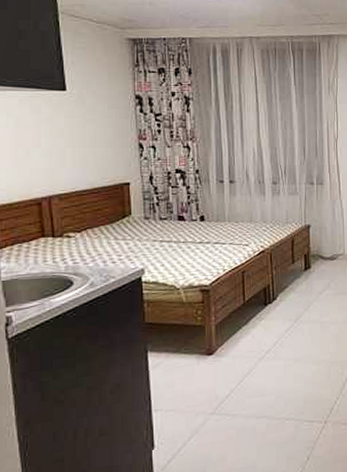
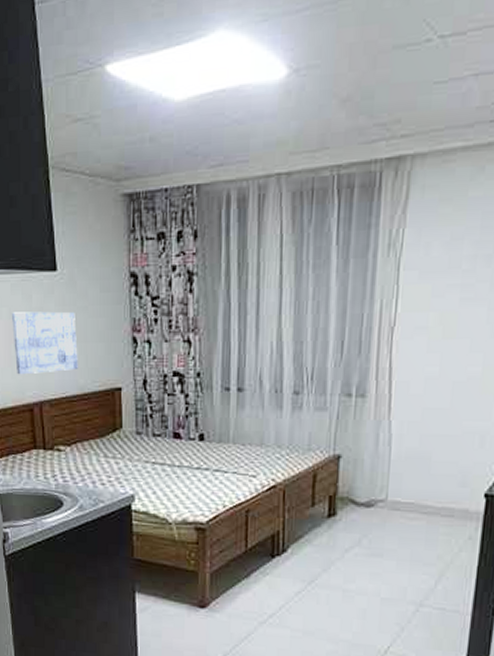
wall art: none [18,122,88,174] -> present [11,311,78,375]

